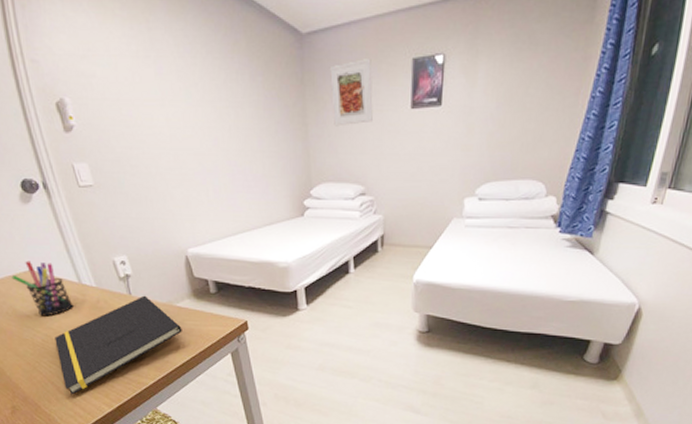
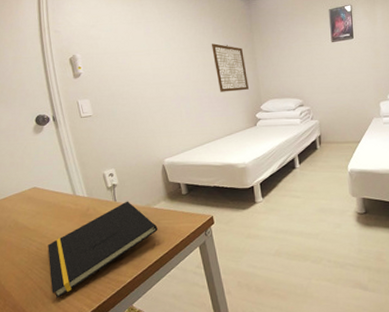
pen holder: present [11,261,73,317] -> none [18,179,67,227]
wall art: none [247,97,296,168] -> present [211,43,249,92]
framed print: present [330,57,373,127] -> none [271,11,304,59]

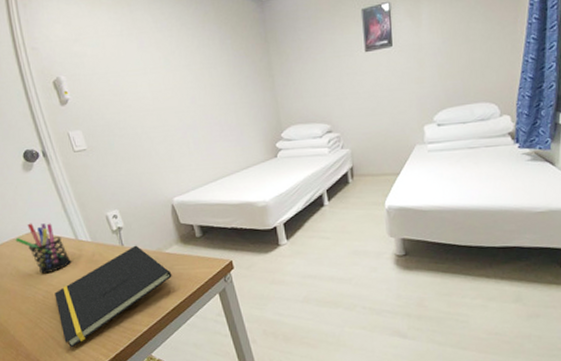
pen holder: none [18,179,67,227] -> present [15,223,71,274]
wall art: present [211,43,249,92] -> none [218,58,266,118]

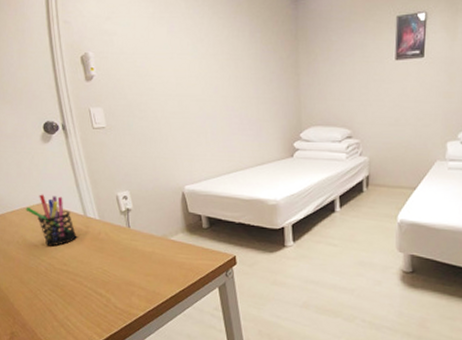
notepad: present [54,245,172,348] -> none [57,228,174,323]

